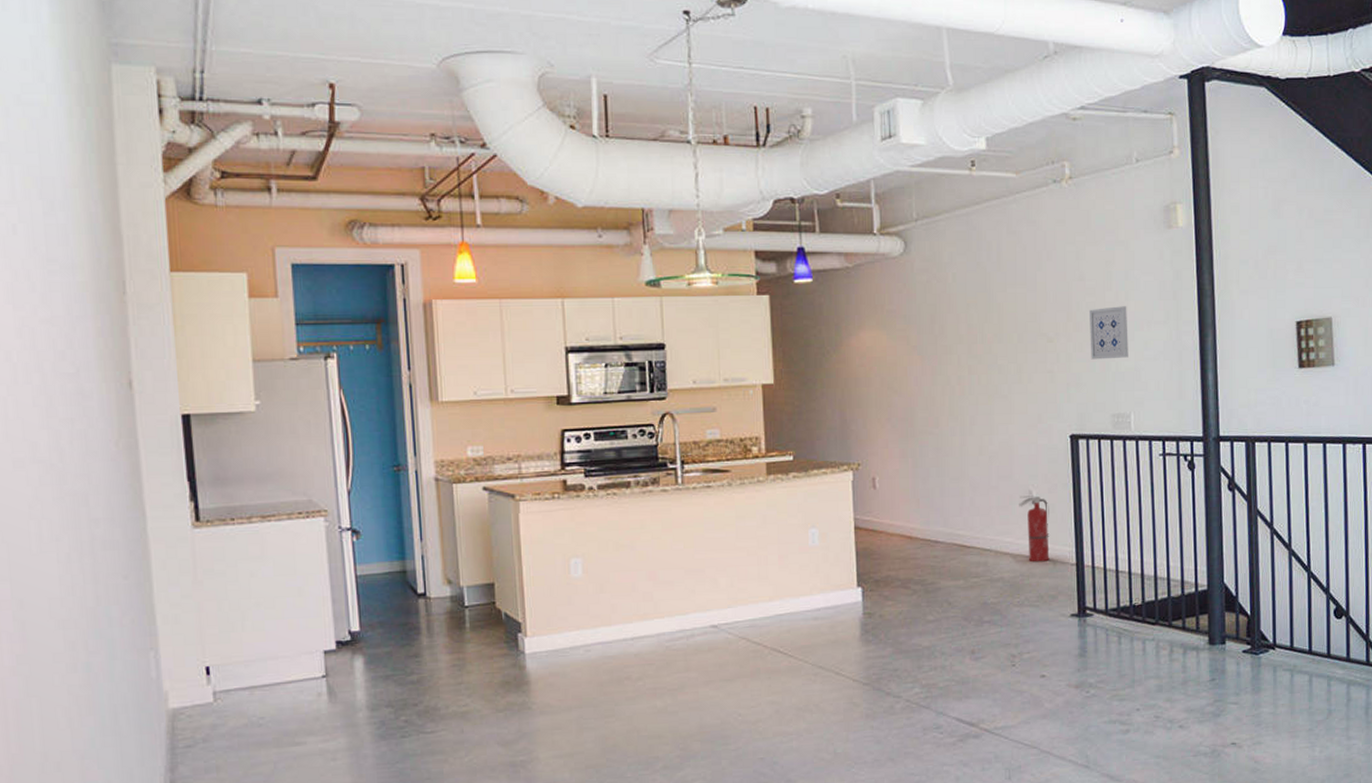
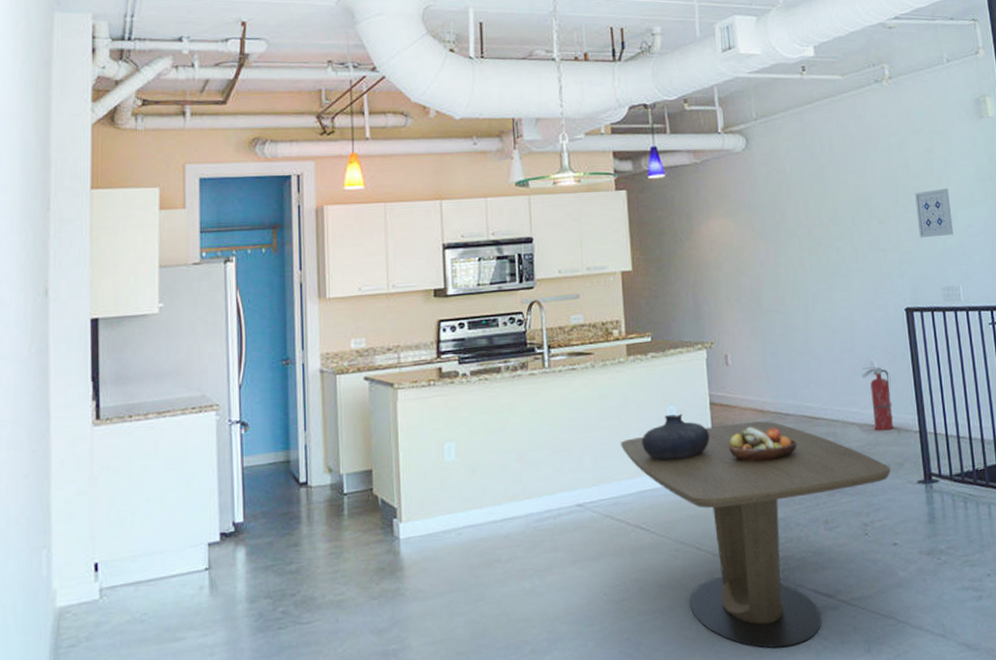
dining table: none [757,548,1043,773] -> present [620,421,890,649]
vase: none [781,536,854,585] -> present [642,413,710,461]
fruit bowl: none [873,553,946,590] -> present [729,427,797,462]

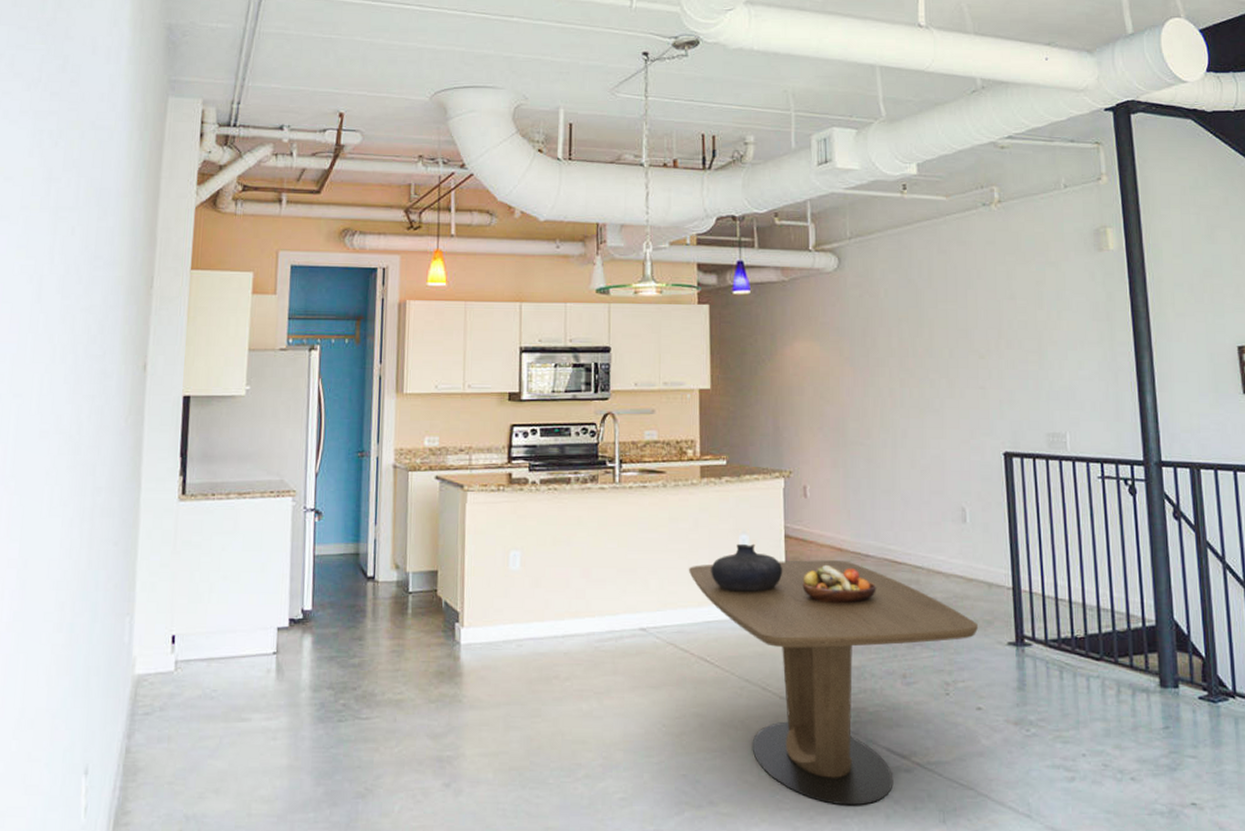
fire extinguisher: present [862,366,894,431] -> none [952,513,984,584]
wall art: present [915,188,953,238] -> none [1021,325,1062,378]

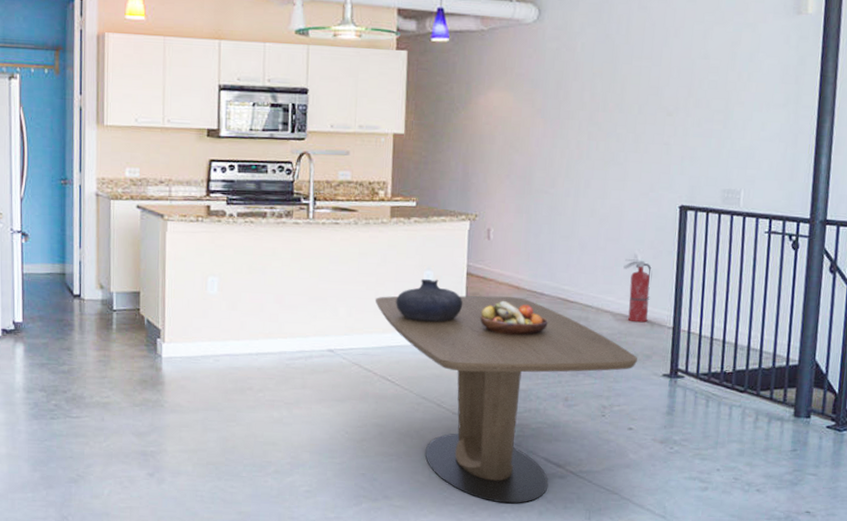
fire extinguisher: none [952,513,984,584] -> present [623,259,653,323]

